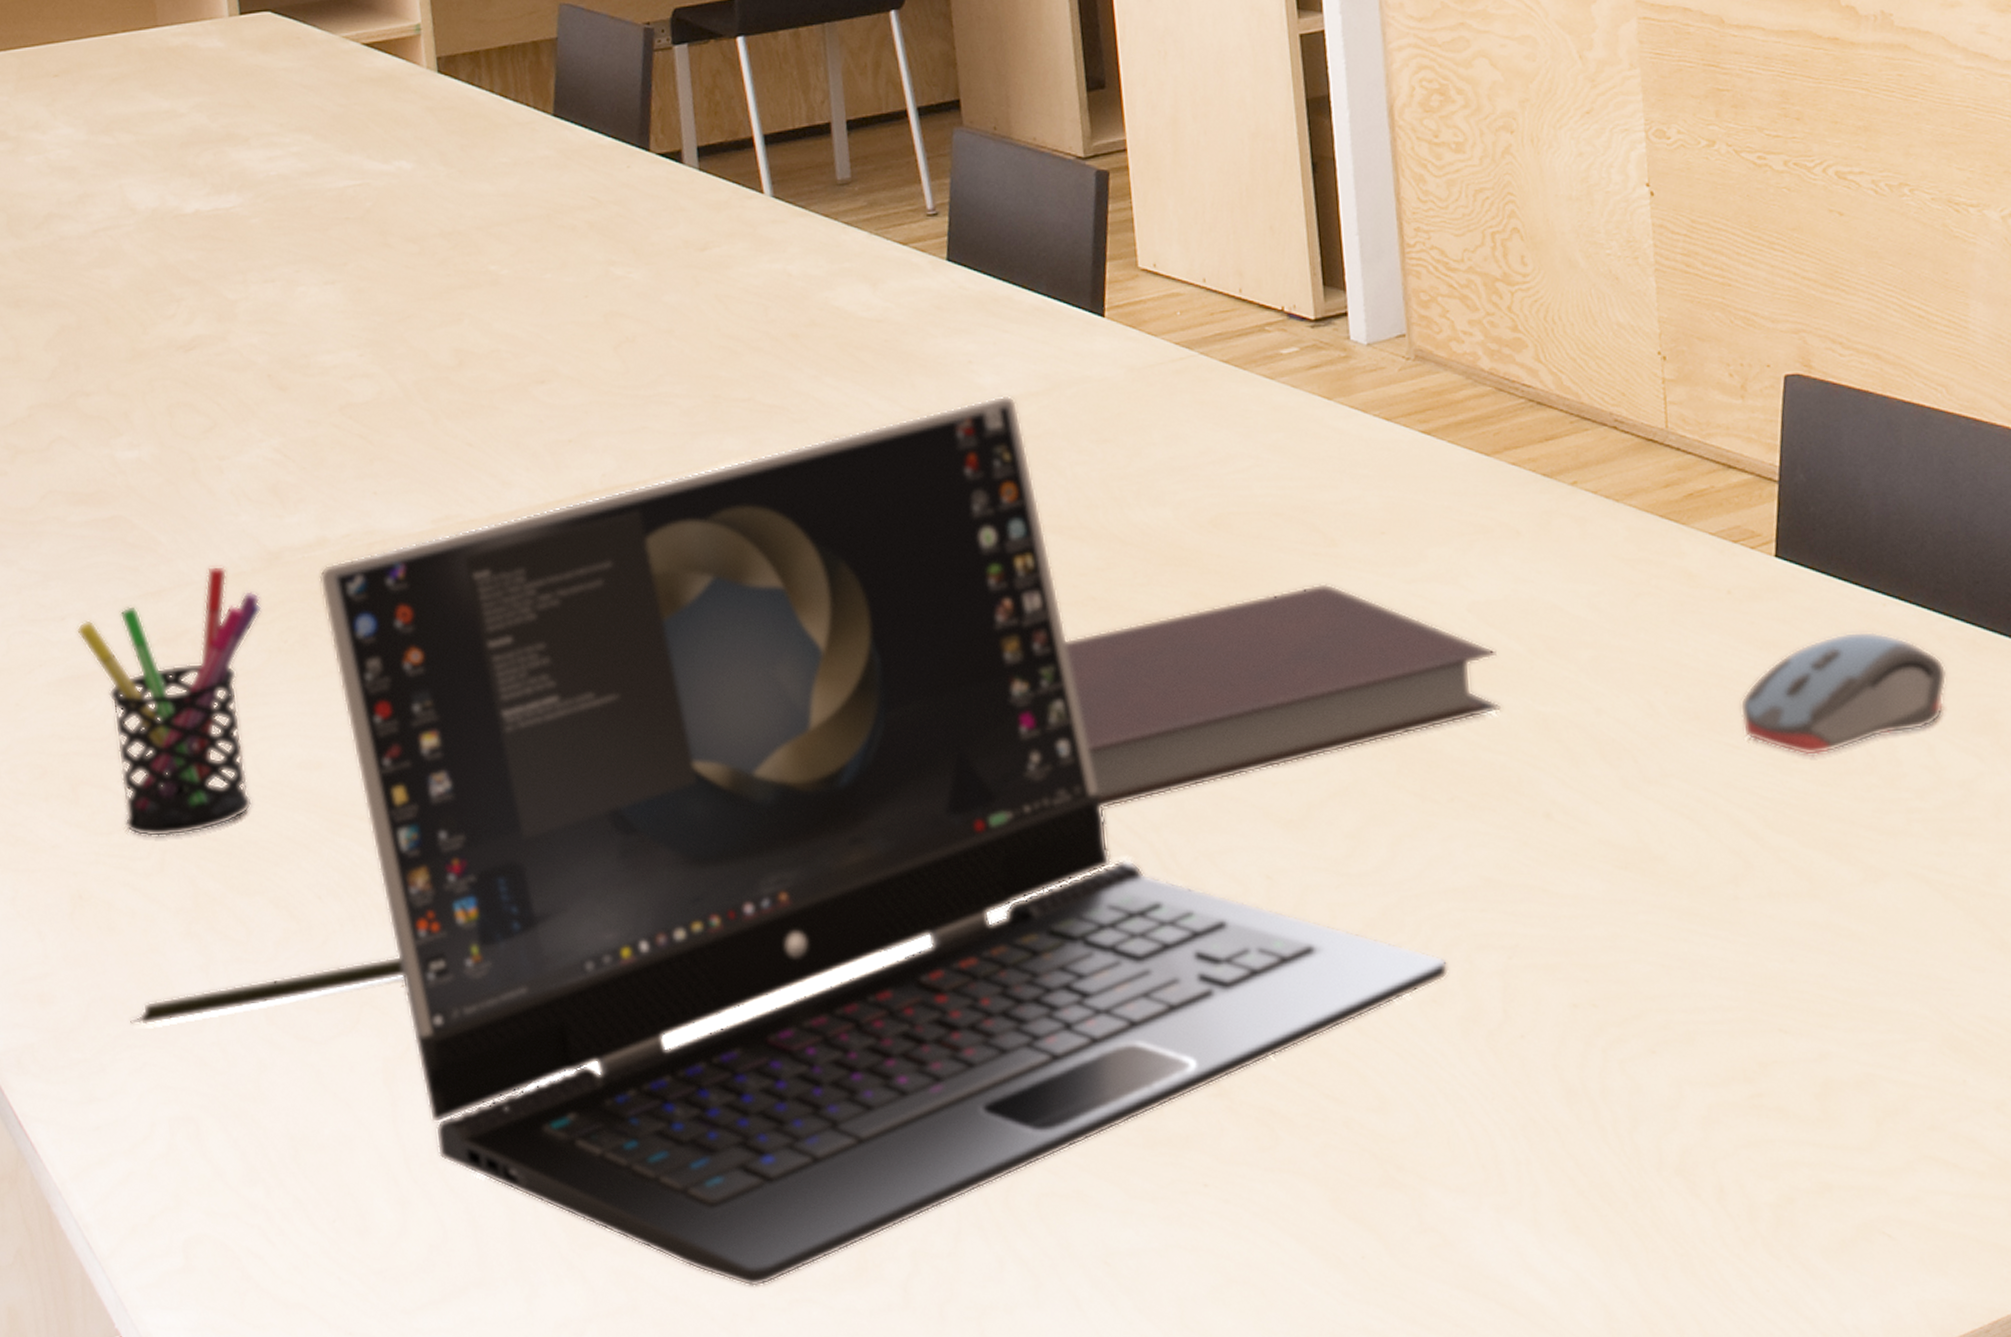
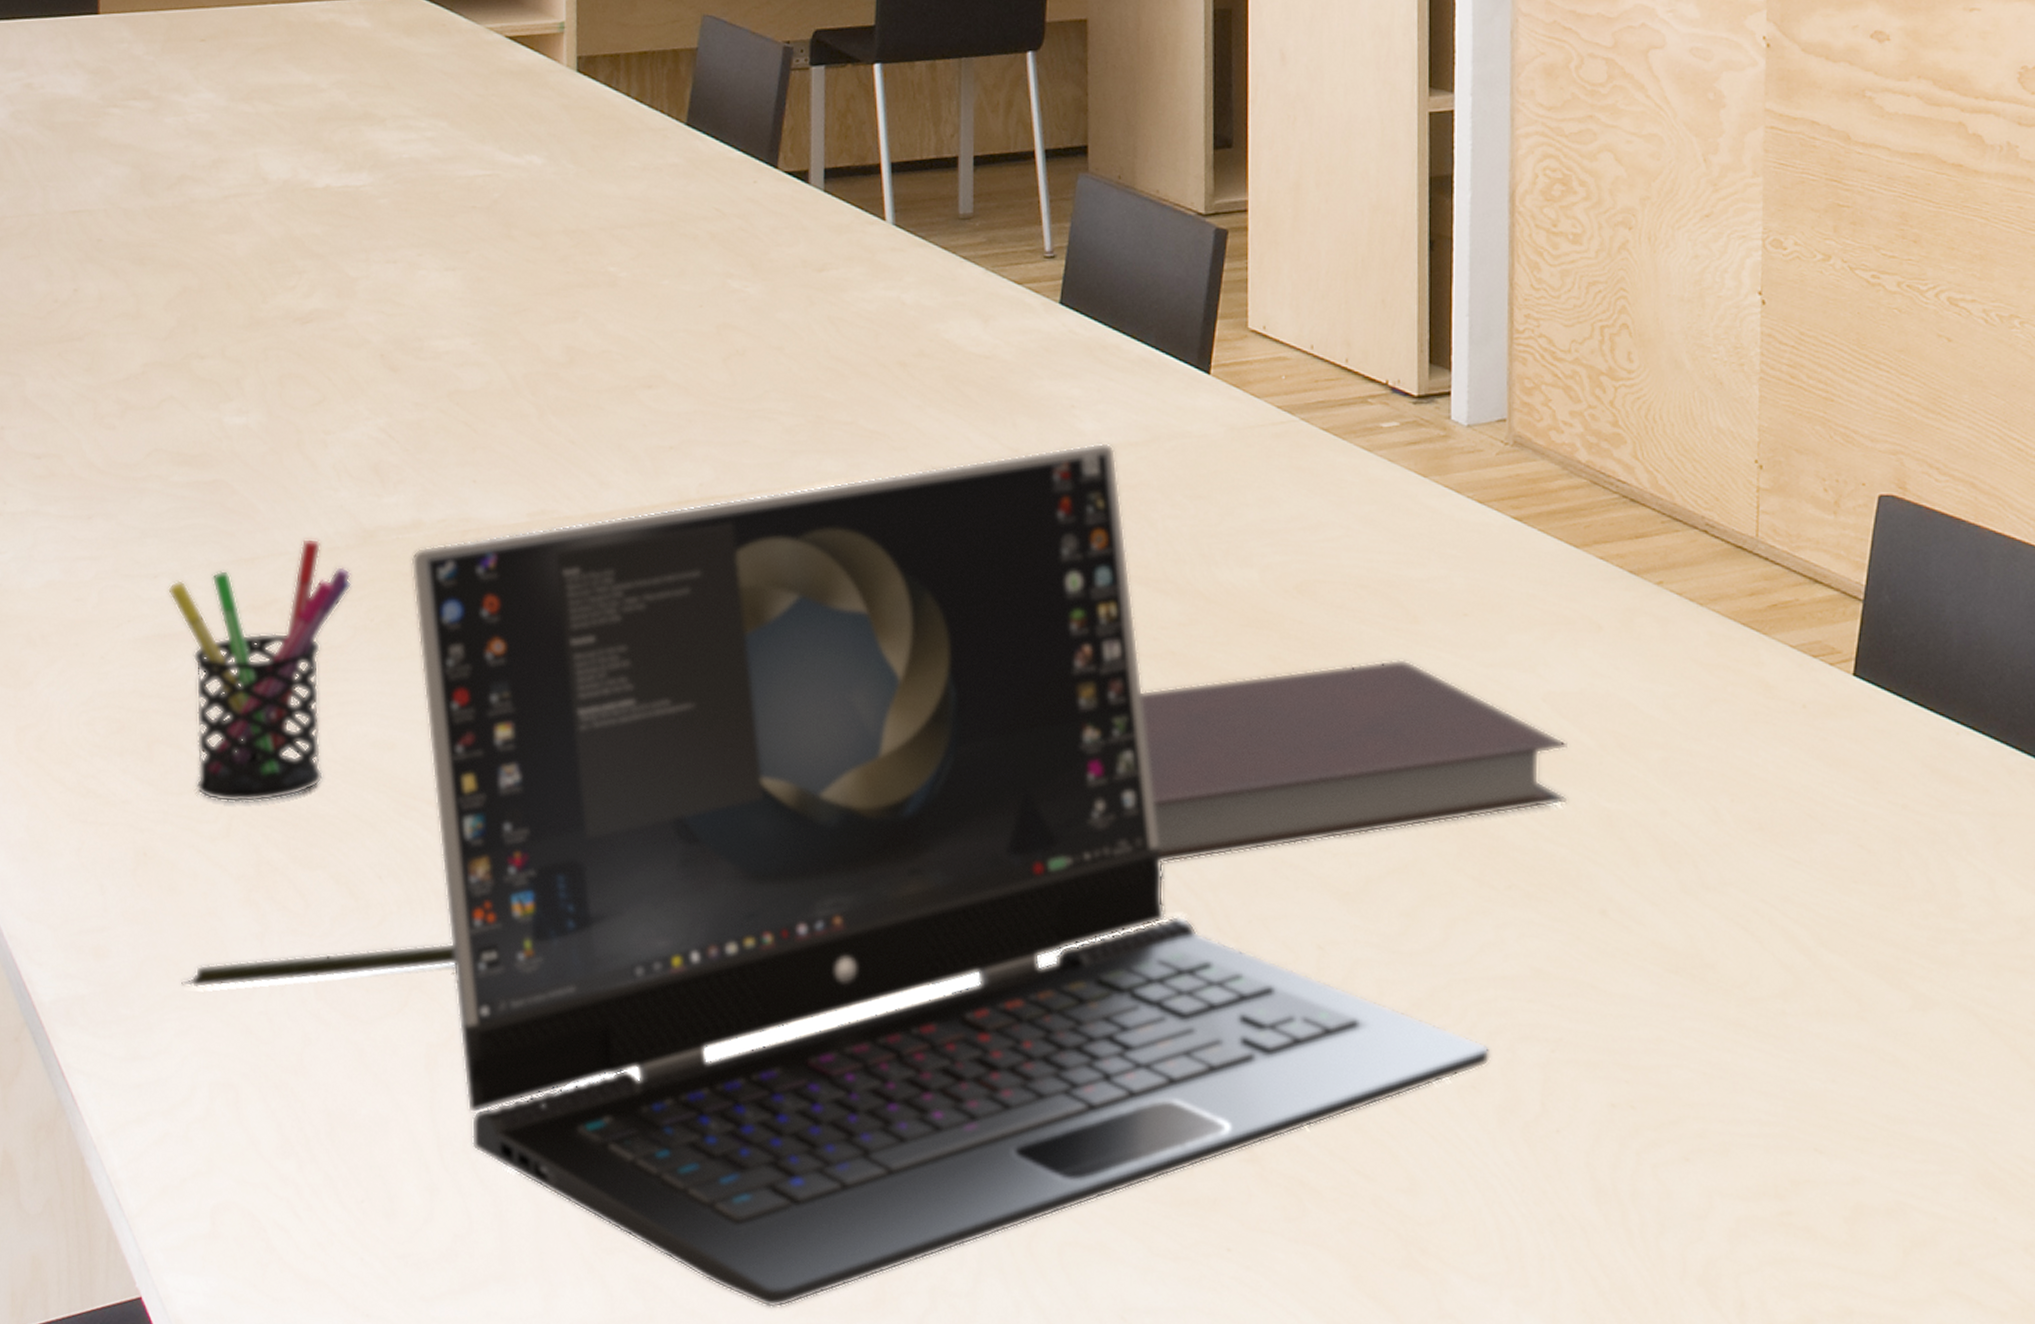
computer mouse: present [1739,631,1947,756] -> none [1804,757,2014,878]

